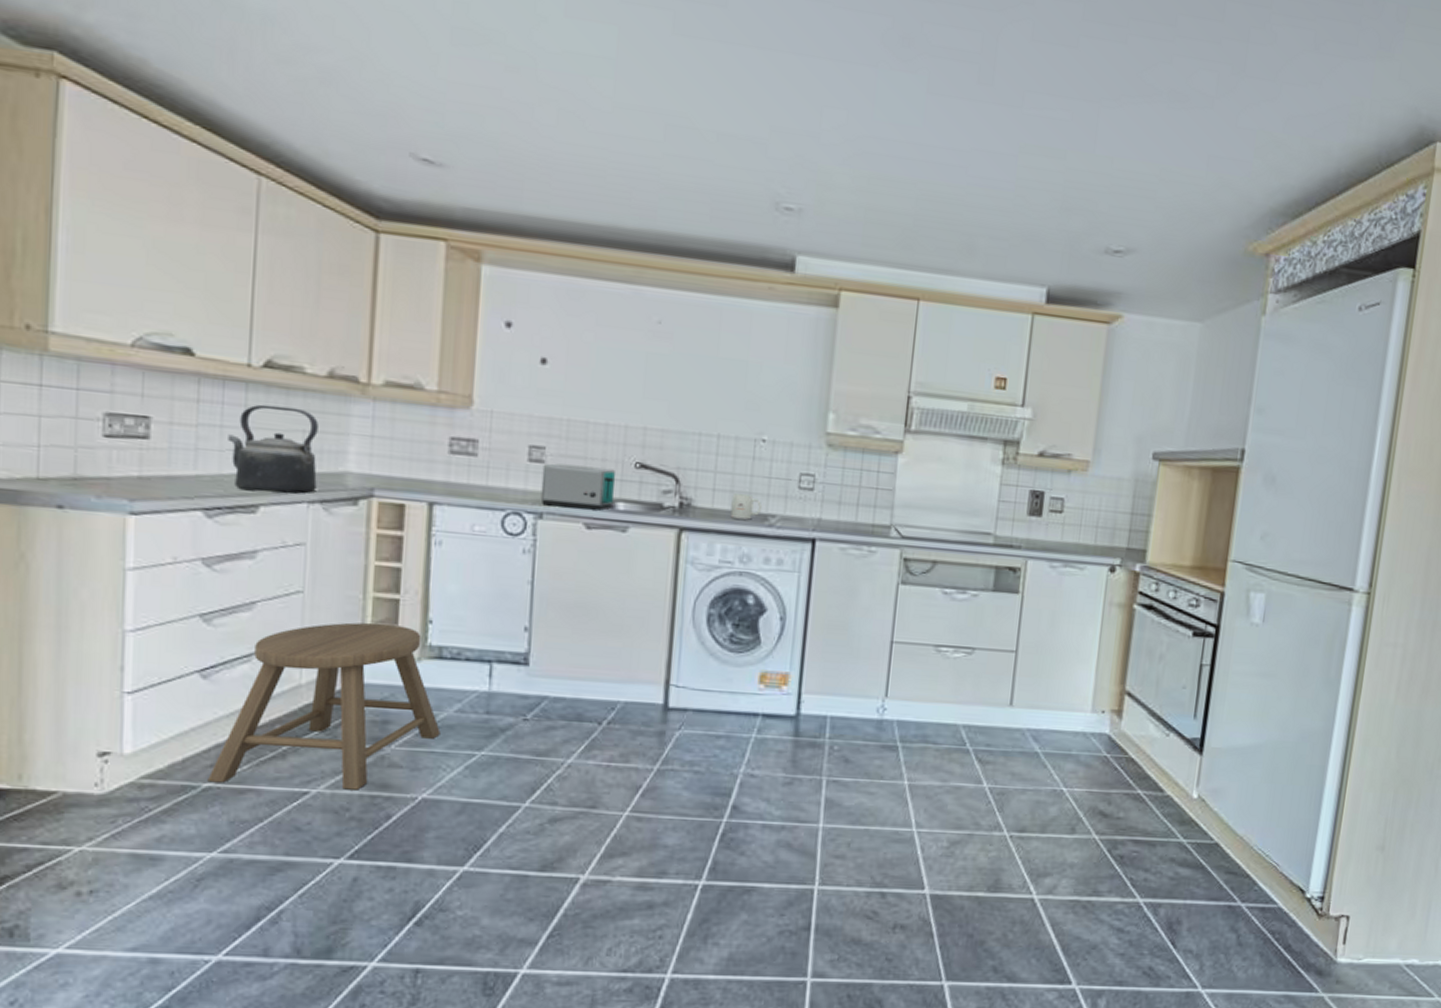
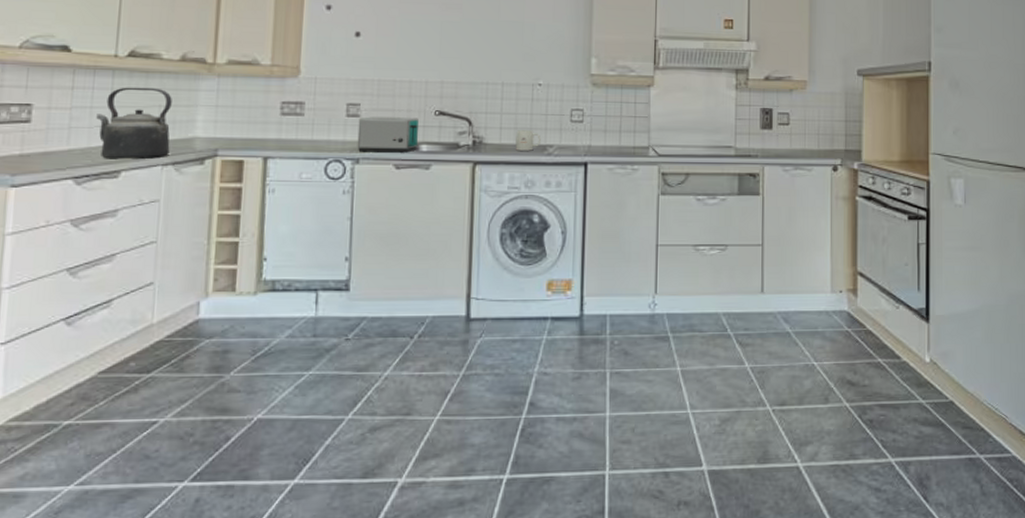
stool: present [207,622,441,790] -> none [68,264,274,420]

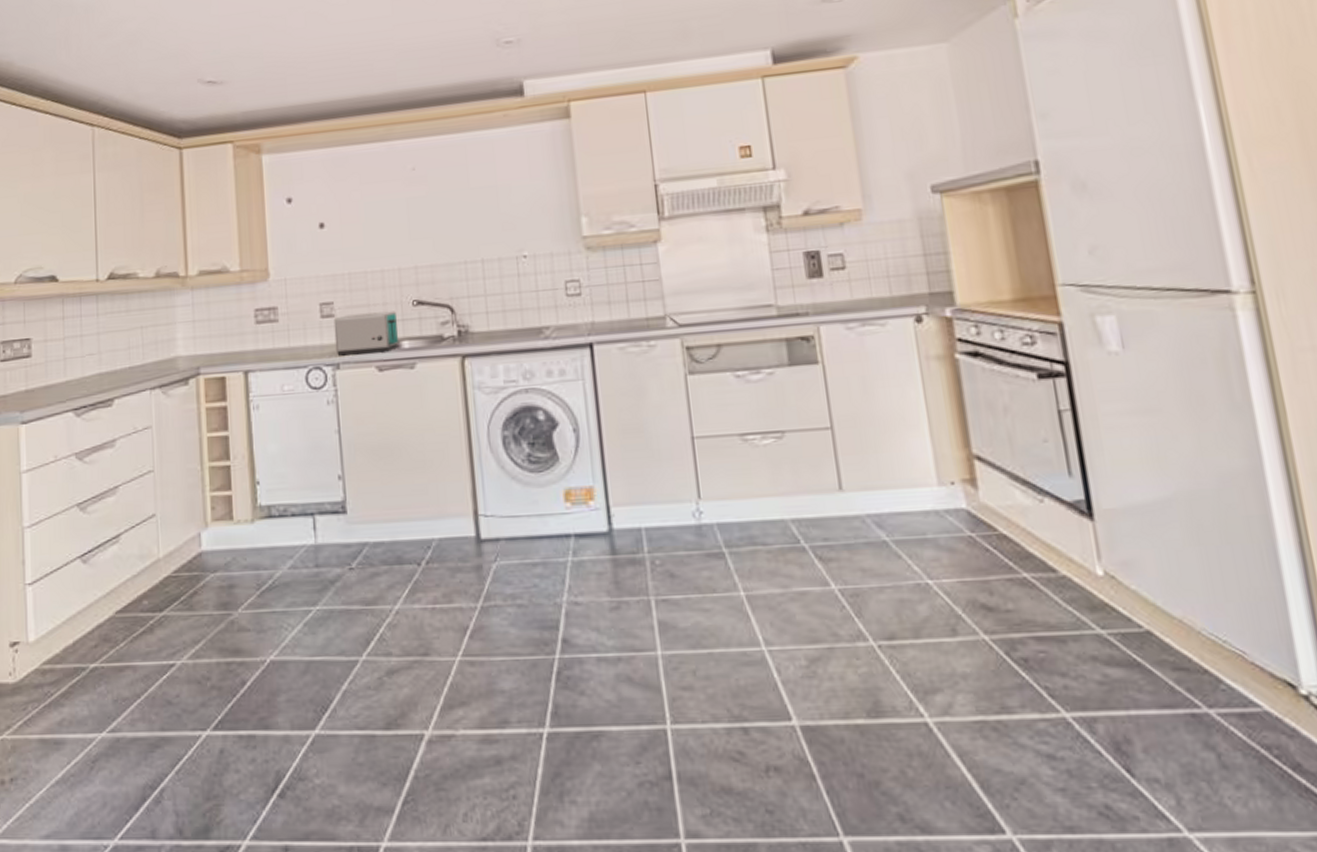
kettle: present [96,87,172,160] -> none [87,308,156,388]
mug: present [515,130,542,151] -> none [505,311,536,337]

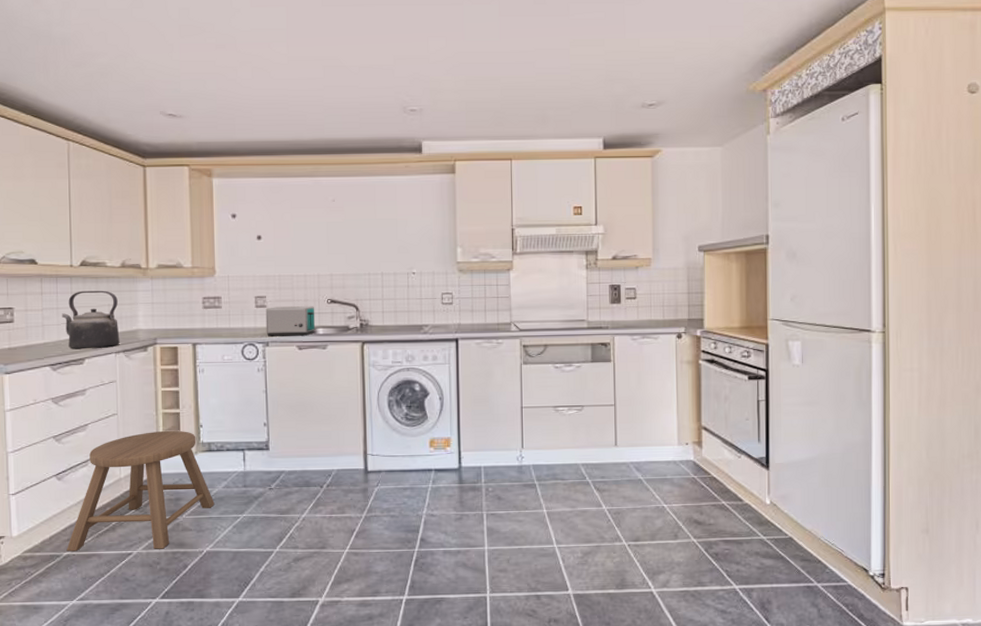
kettle: none [87,308,156,388] -> present [62,290,120,350]
stool: none [94,490,279,663] -> present [66,430,215,552]

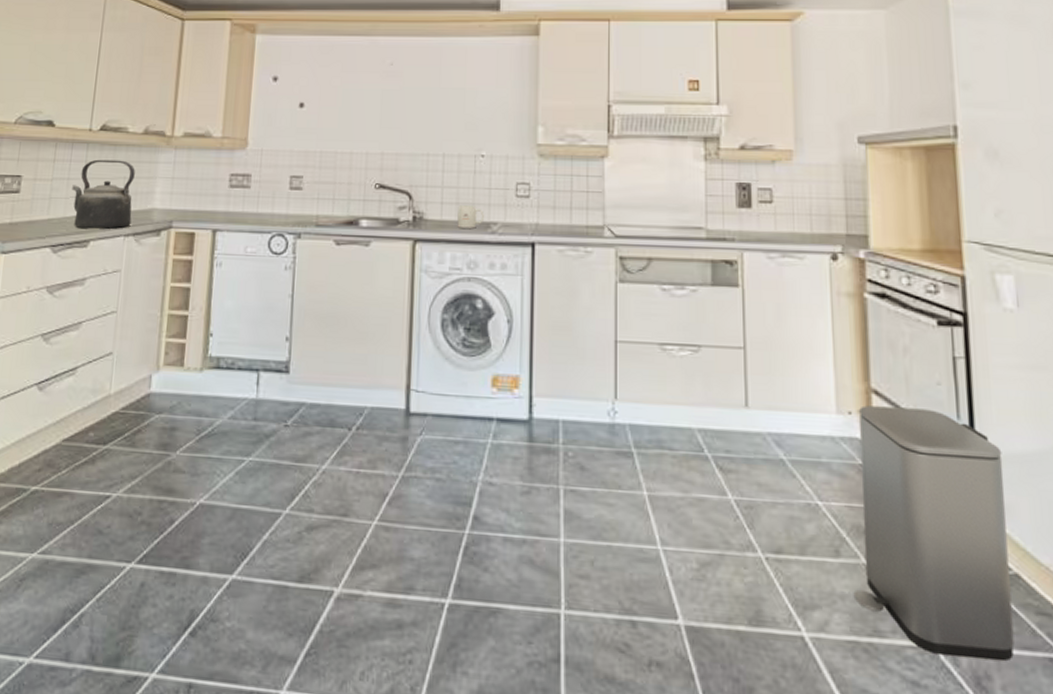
stool: present [66,430,215,552] -> none [35,337,216,495]
toaster: present [265,306,315,337] -> none [299,189,359,228]
mug: none [396,313,418,331] -> present [457,205,485,228]
pedal bin: none [686,437,787,592] -> present [853,405,1015,660]

